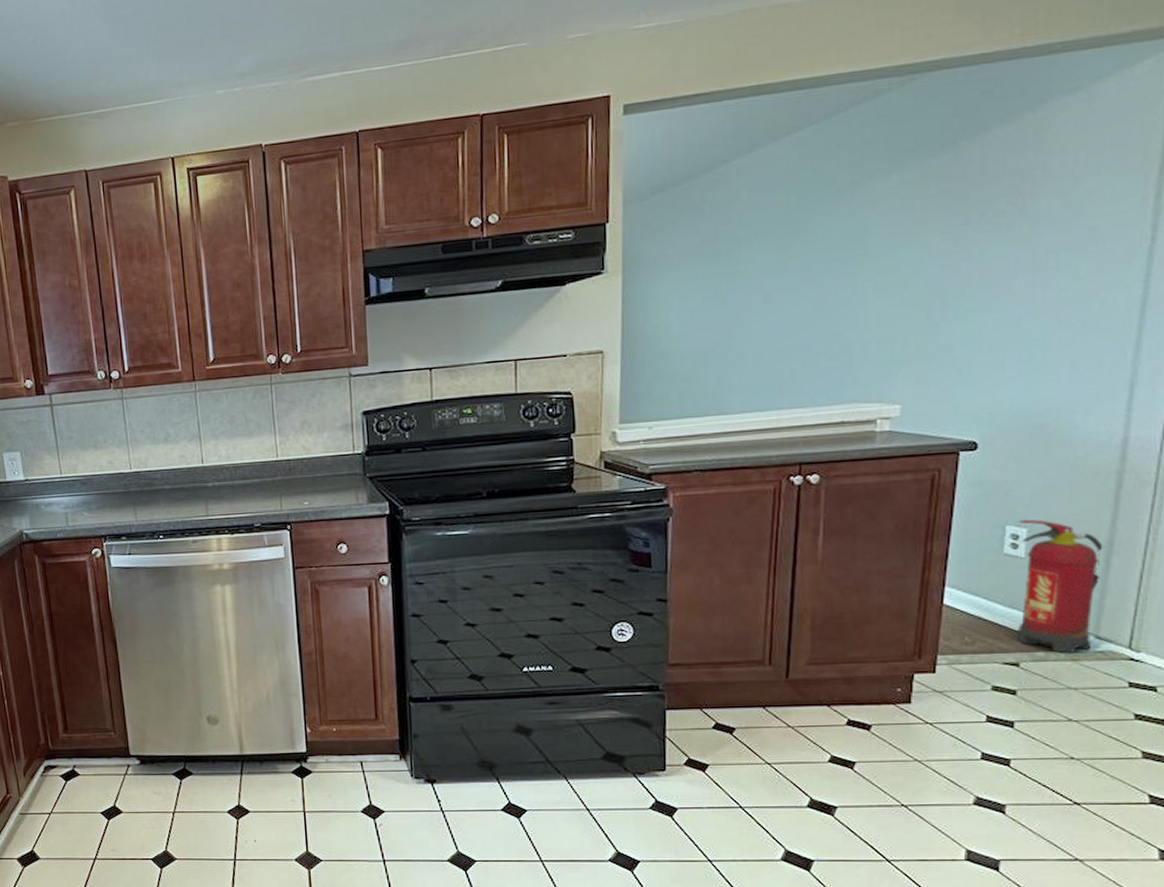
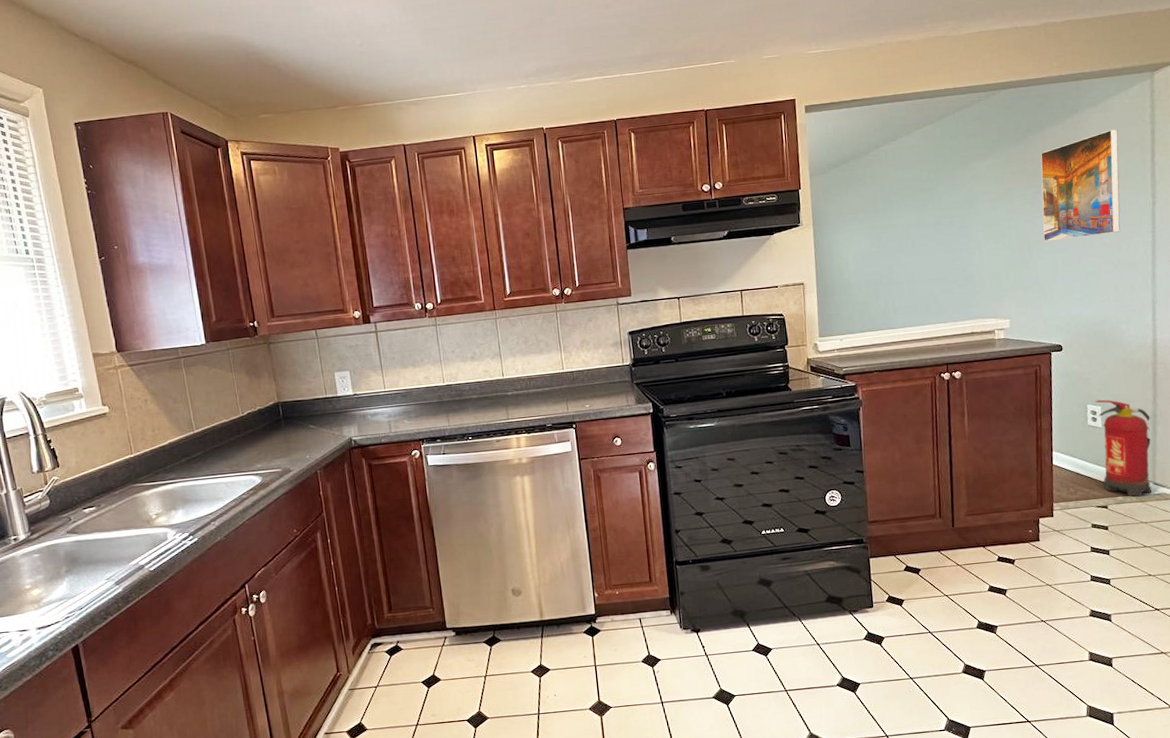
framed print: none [966,127,1108,295] -> present [1040,129,1121,242]

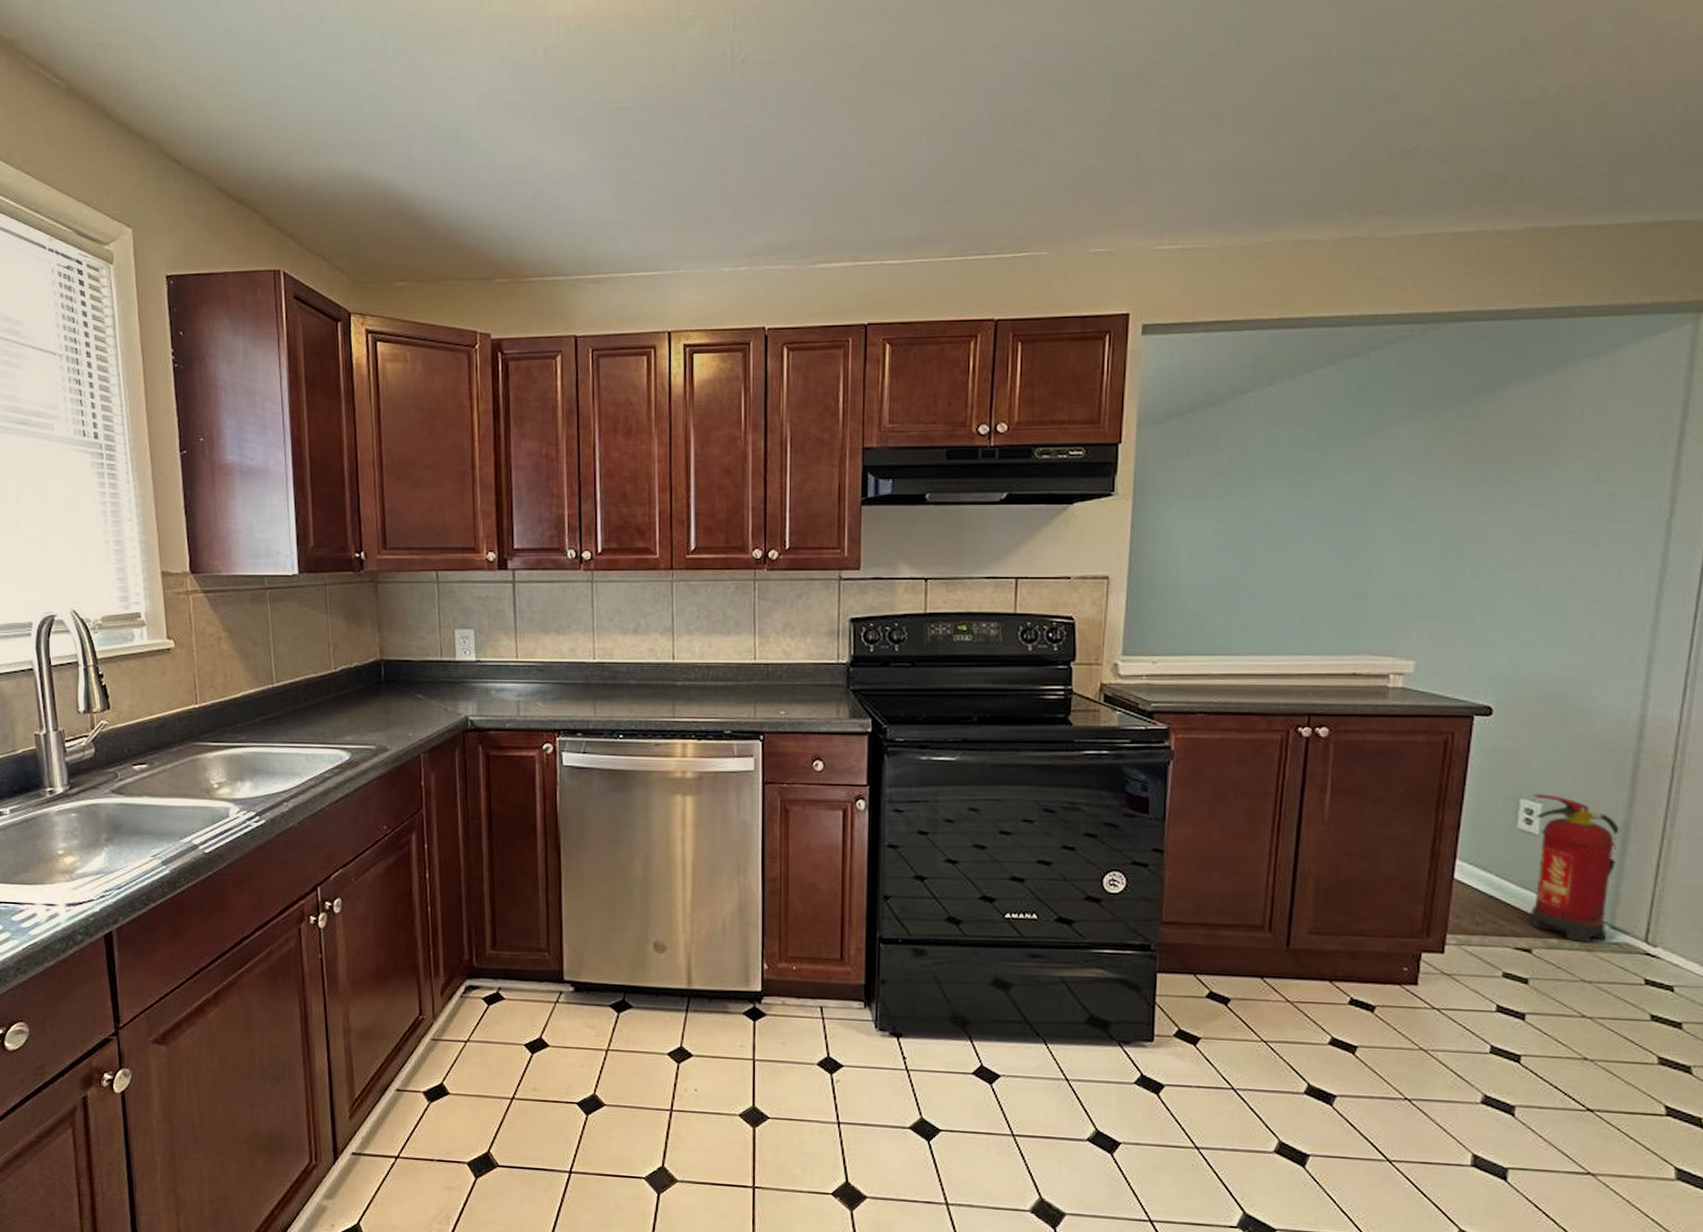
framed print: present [1040,129,1121,242] -> none [1484,395,1628,553]

